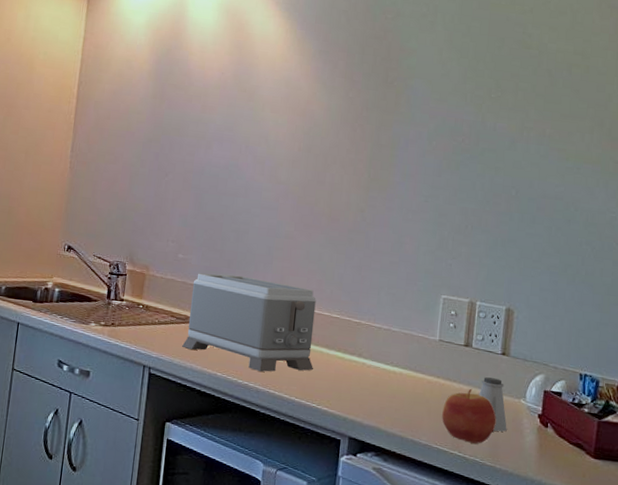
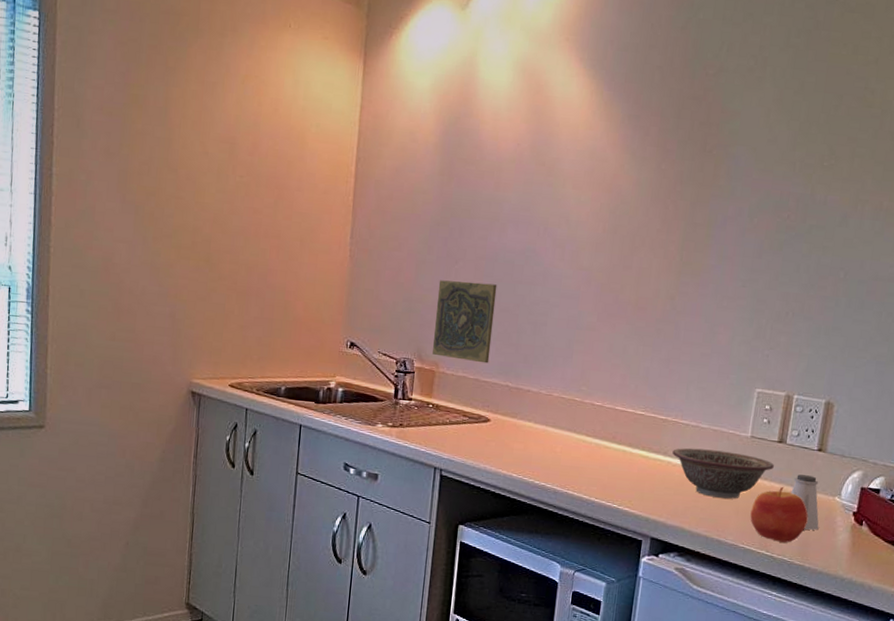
decorative tile: none [143,190,204,268] -> present [433,280,497,364]
toaster: present [182,273,316,372] -> none [475,369,620,473]
decorative bowl: none [366,350,462,400] -> present [672,448,774,499]

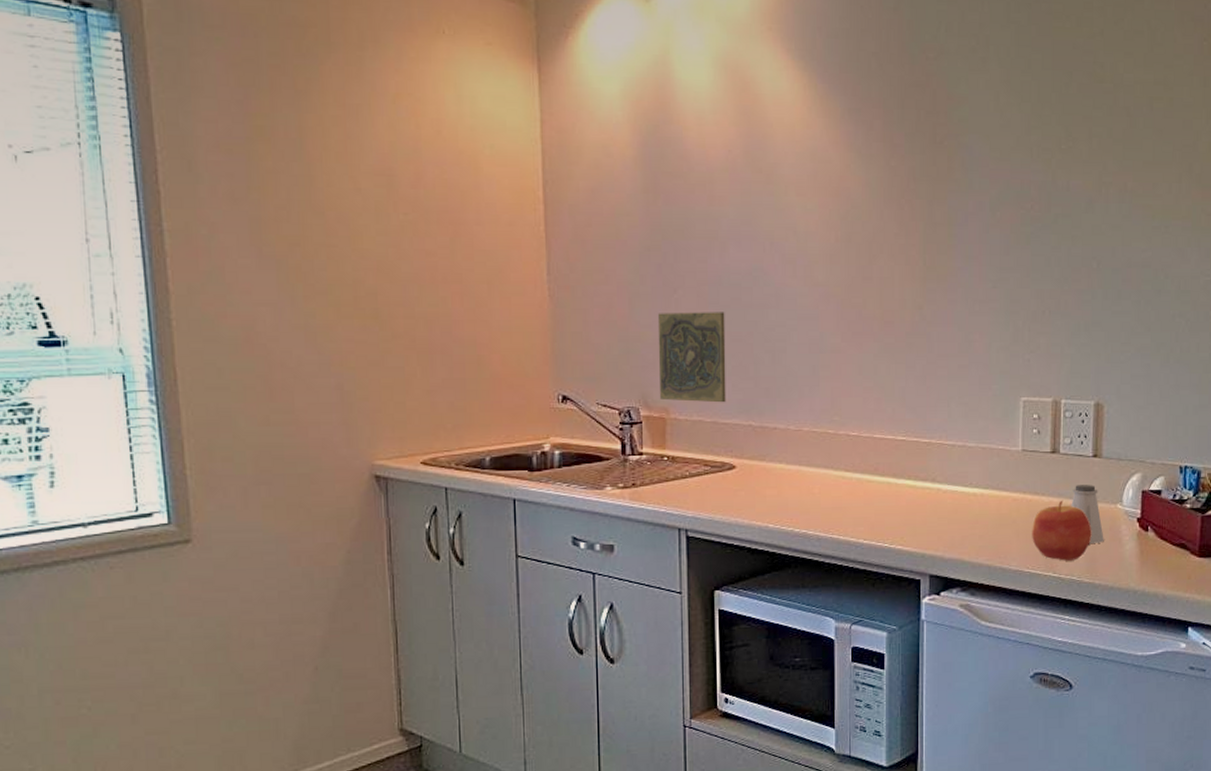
decorative bowl: present [672,448,774,499] -> none [941,469,1050,522]

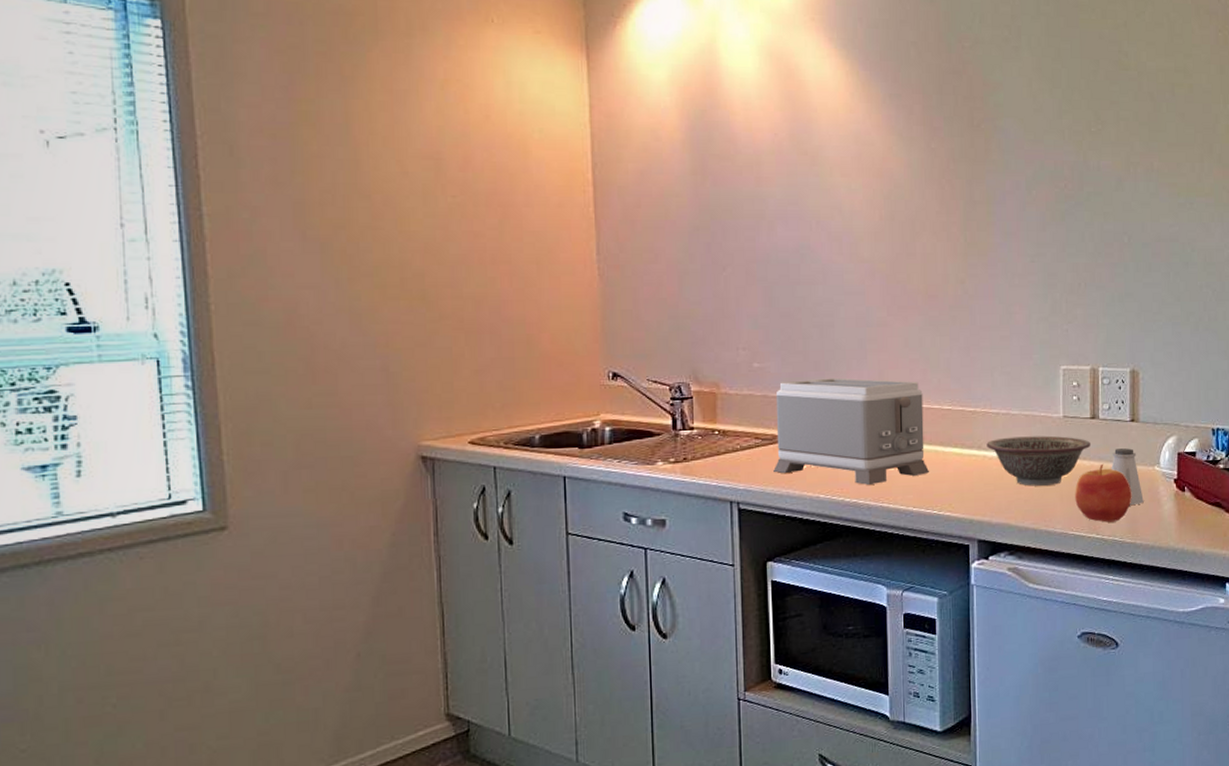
decorative tile: present [657,312,726,403] -> none [707,288,776,377]
toaster: none [722,405,882,515] -> present [773,378,930,485]
decorative bowl: none [941,469,1050,522] -> present [986,435,1090,486]

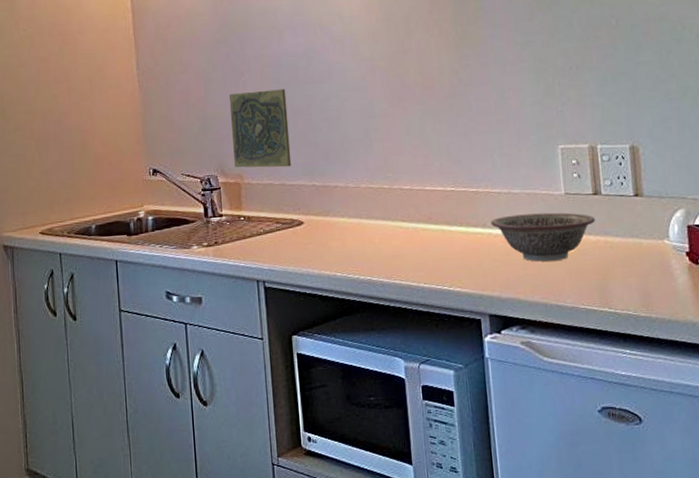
decorative tile: none [707,288,776,377] -> present [229,89,292,168]
toaster: present [773,378,930,485] -> none [292,165,438,263]
apple: present [1075,463,1132,523] -> none [583,238,643,297]
saltshaker: present [1111,448,1144,505] -> none [618,222,656,278]

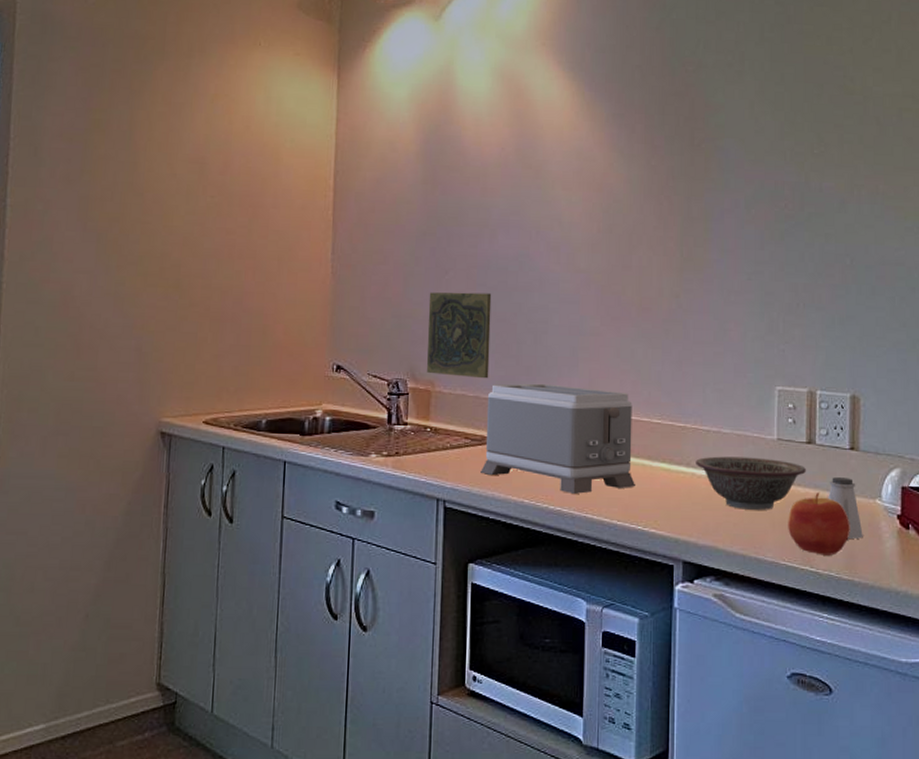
toaster: none [292,165,438,263] -> present [480,383,636,494]
apple: none [583,238,643,297] -> present [788,492,850,556]
saltshaker: none [618,222,656,278] -> present [828,477,863,539]

